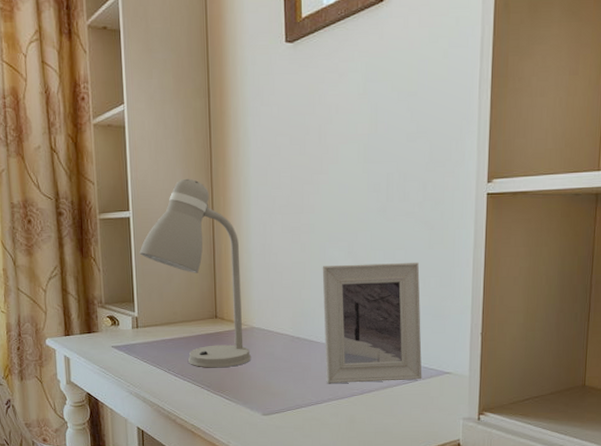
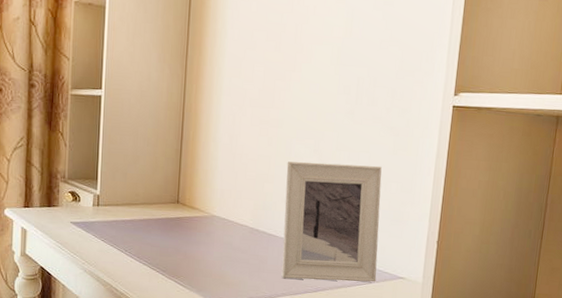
desk lamp: present [139,178,252,368] -> none [107,63,210,254]

